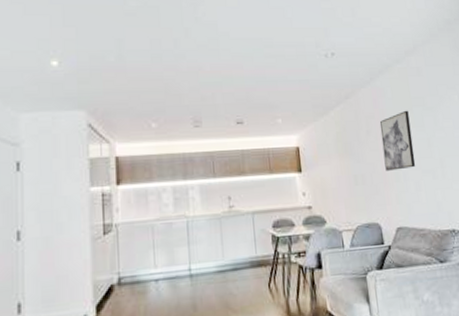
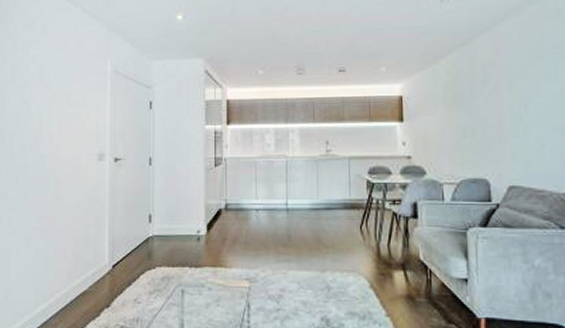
wall art: present [379,110,416,171] -> none [499,58,541,125]

